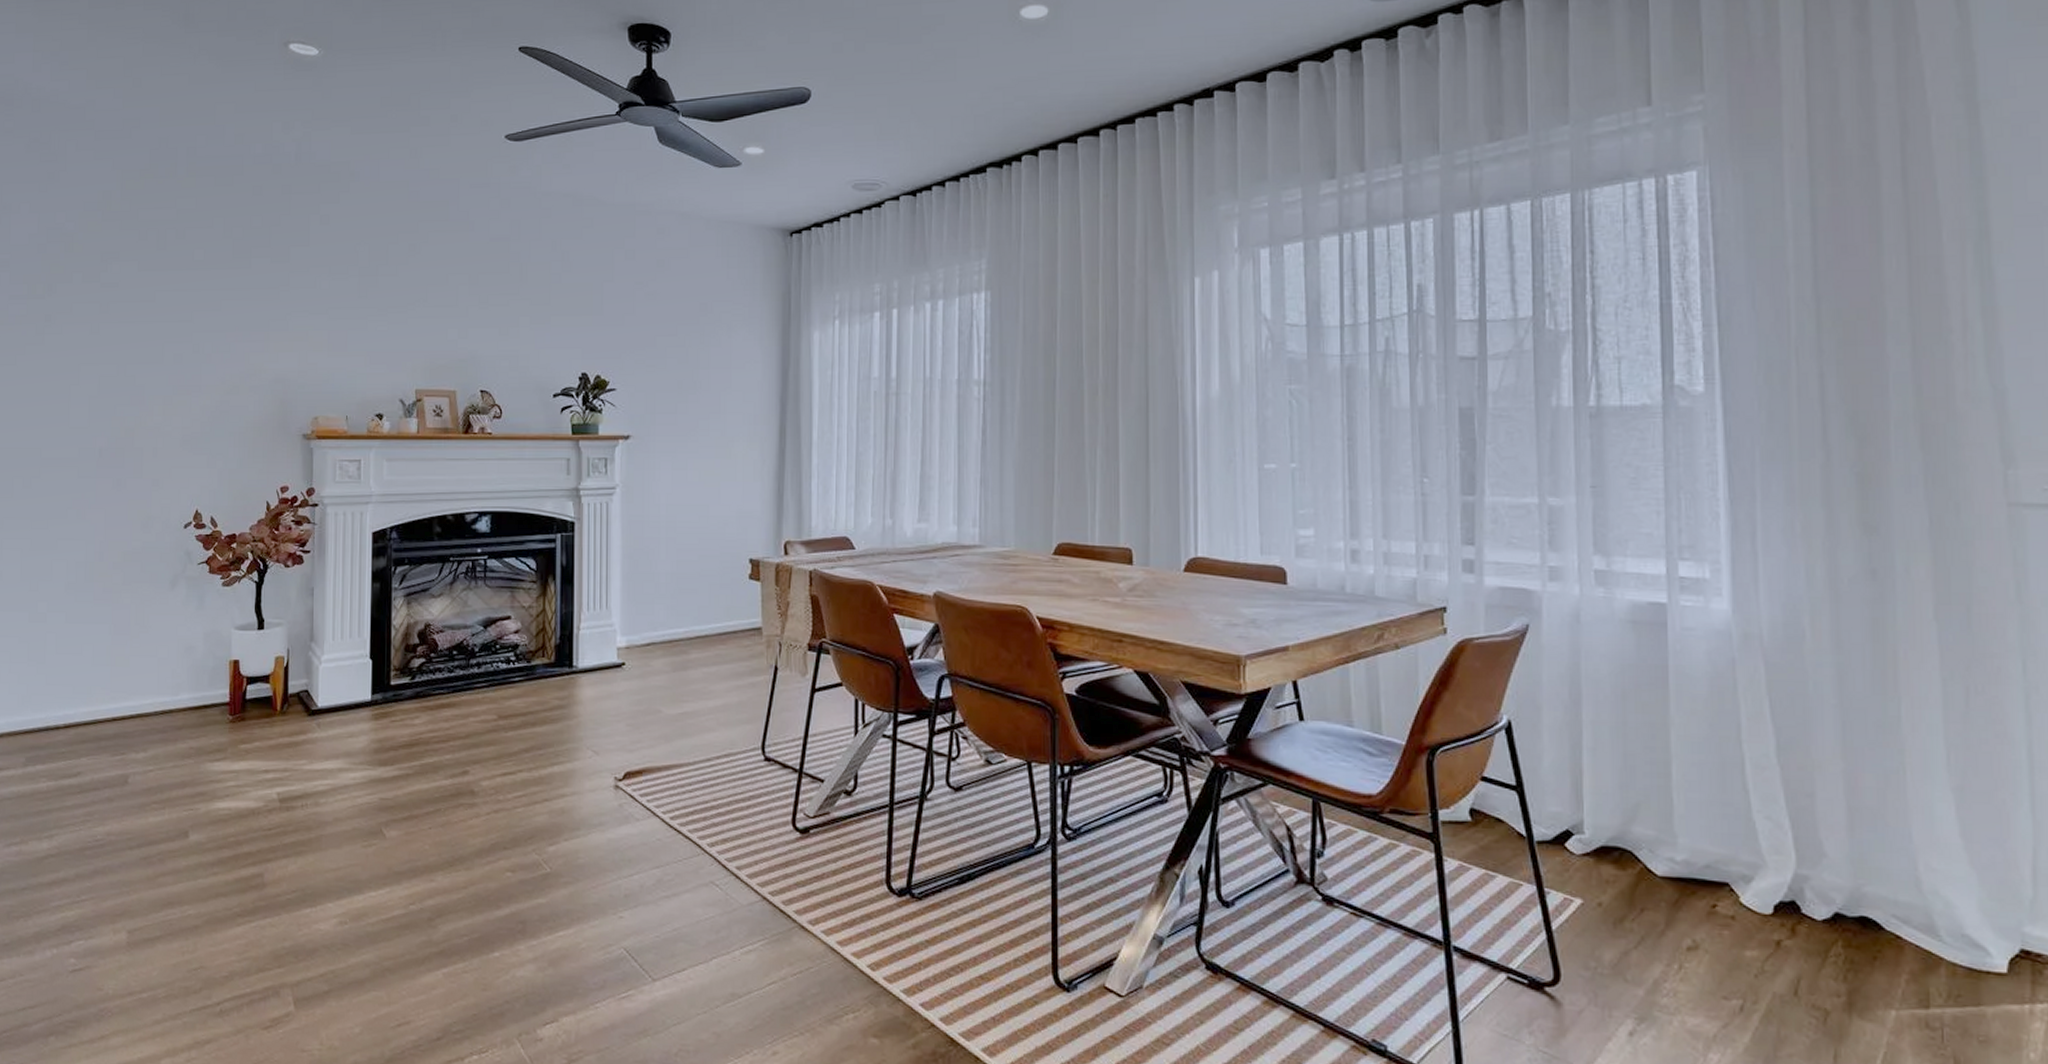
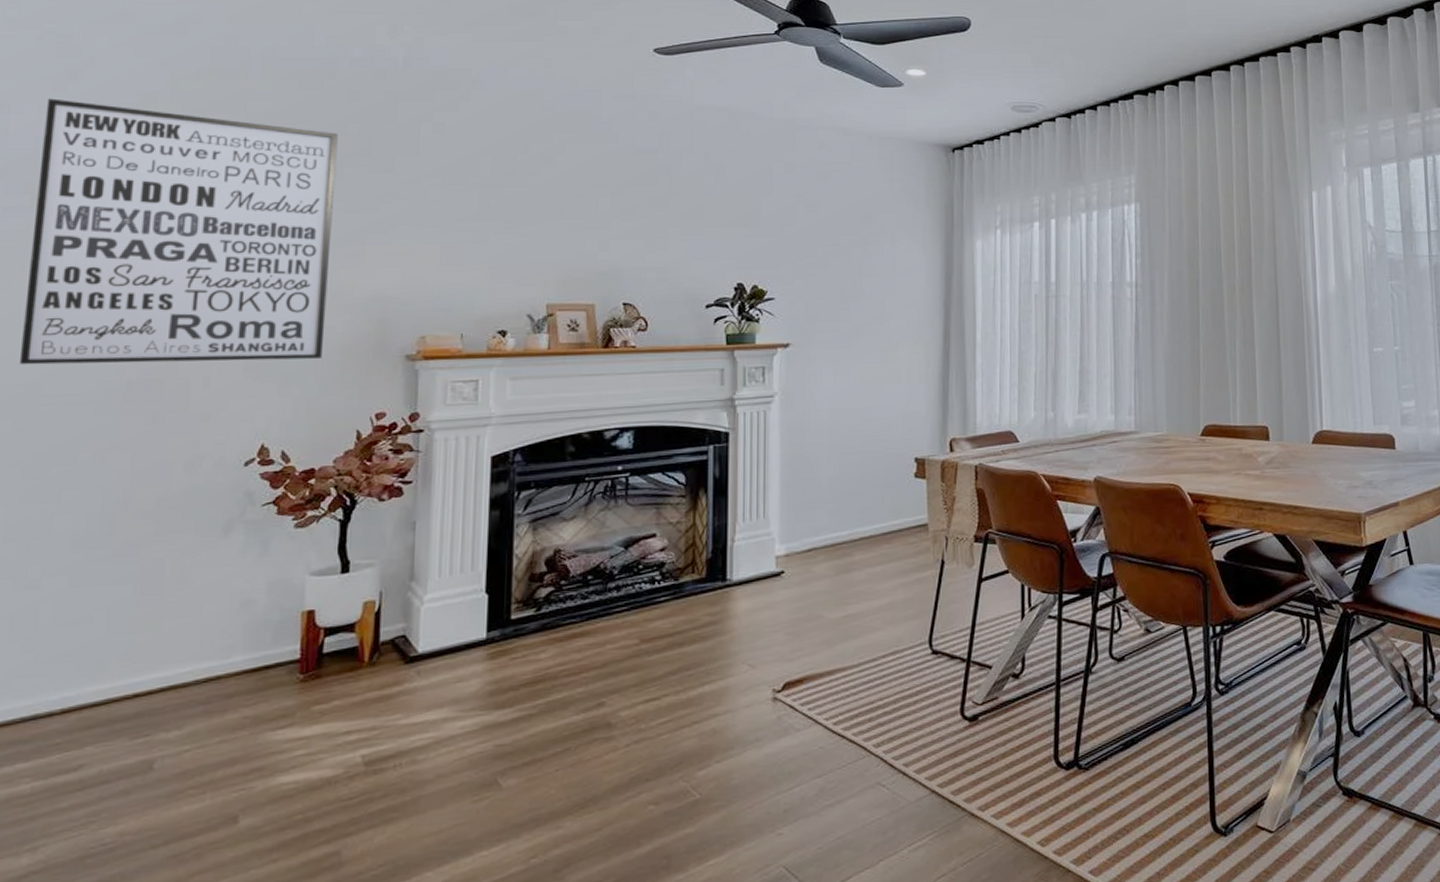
wall art: none [25,199,246,434] -> present [19,98,338,365]

